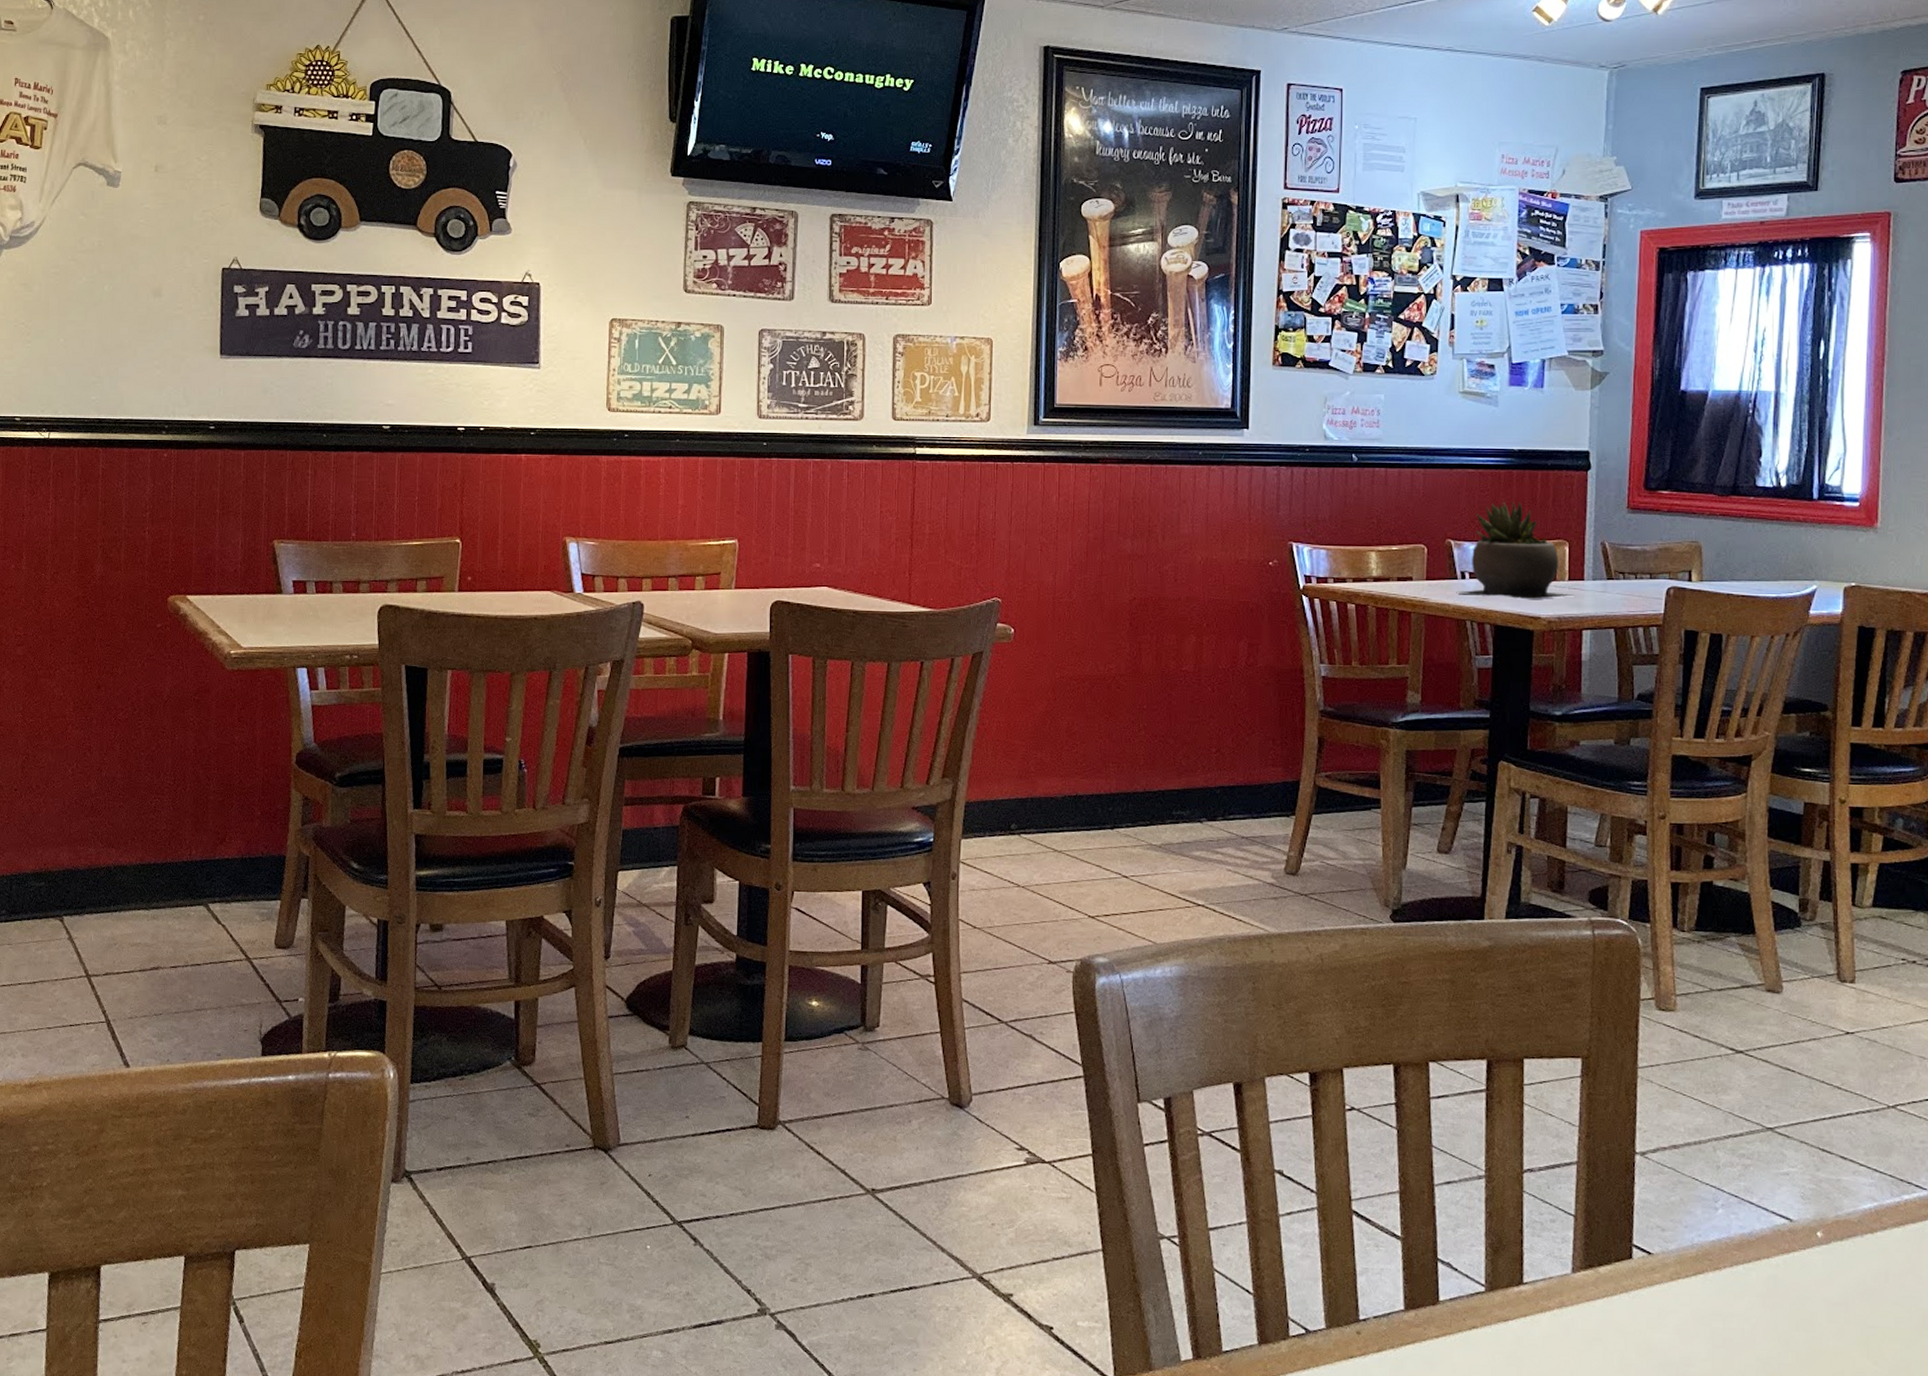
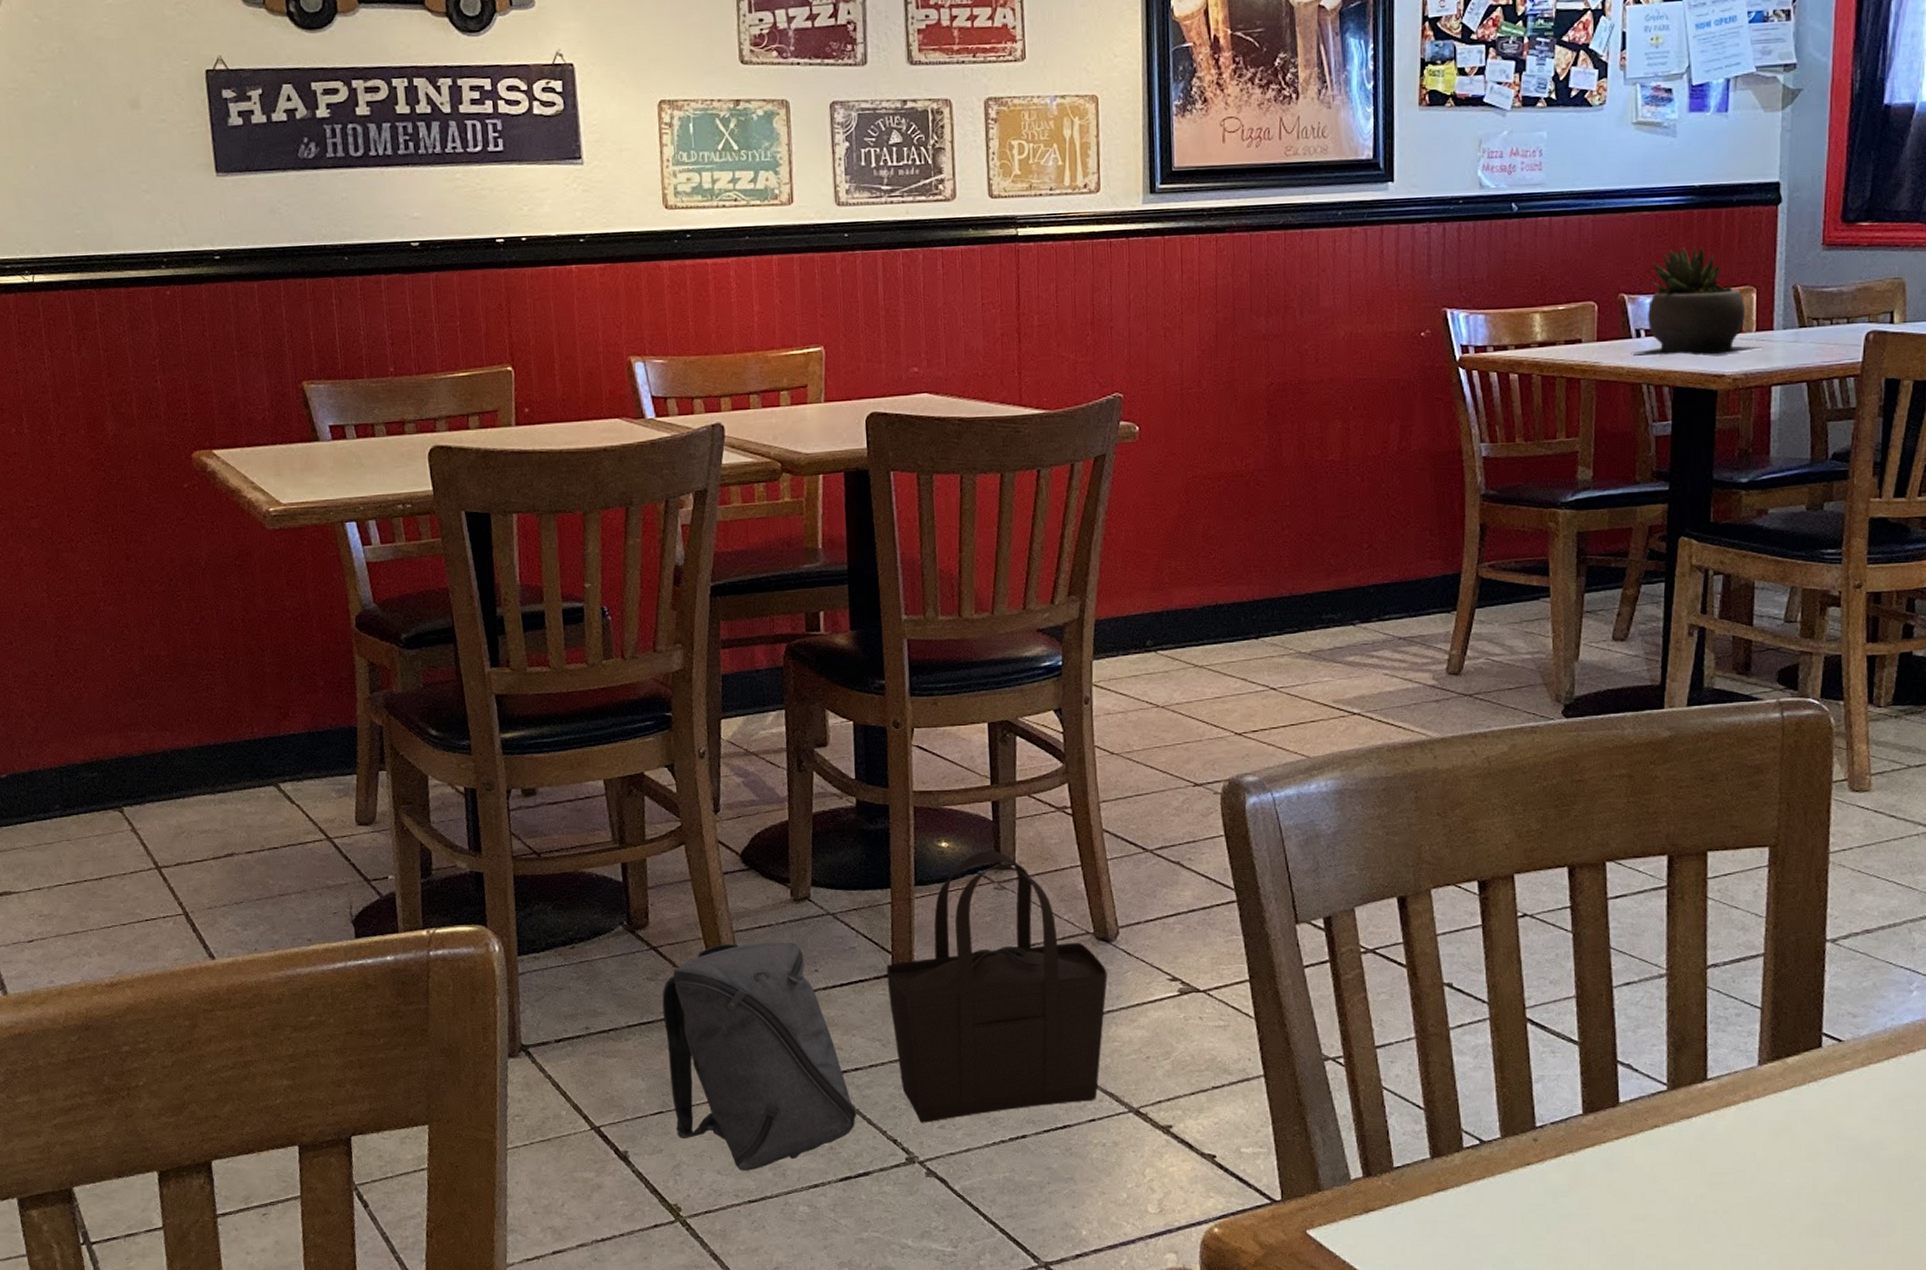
backpack: none [540,1085,715,1312] -> present [662,942,857,1171]
shopping bag: none [752,1012,959,1275] -> present [886,850,1108,1123]

